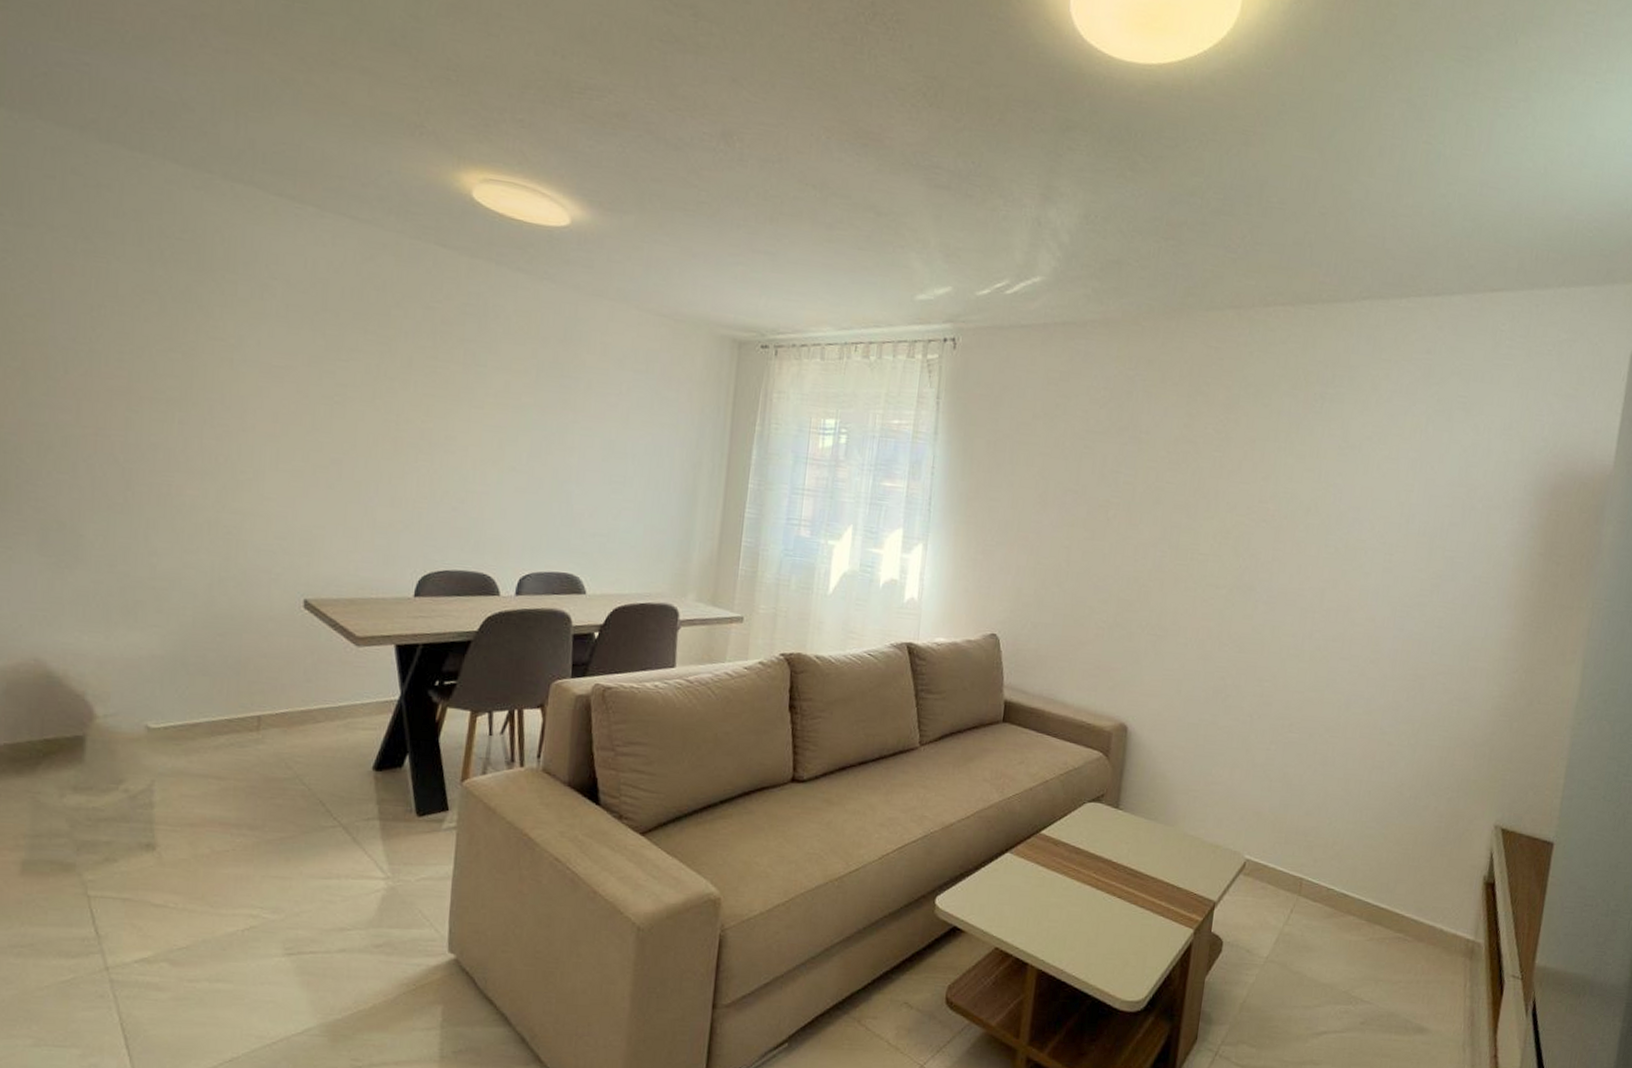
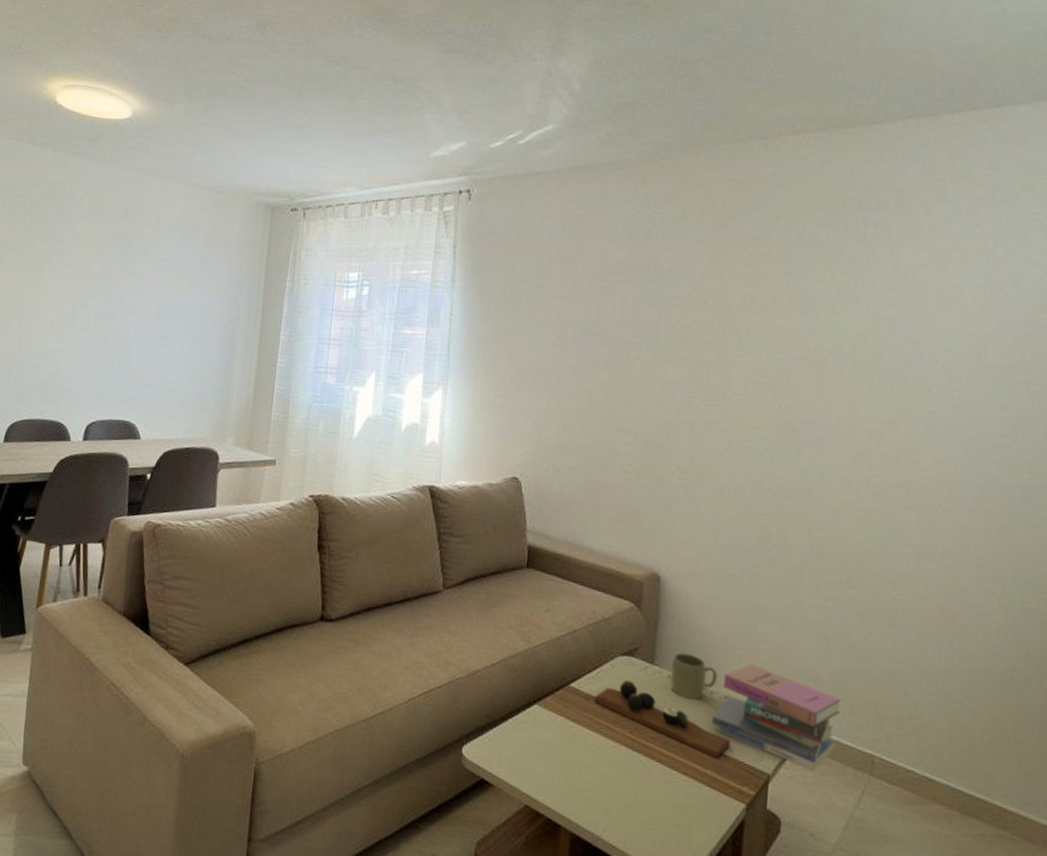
decorative tray: none [1064,824,1184,891] -> present [595,679,731,758]
mug: none [1133,797,1175,839] -> present [670,652,717,700]
books: none [1167,803,1278,896] -> present [711,663,841,772]

